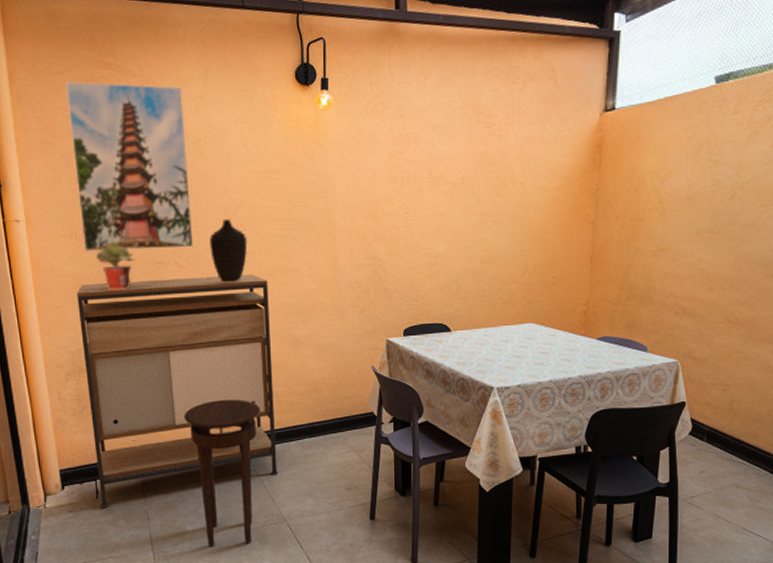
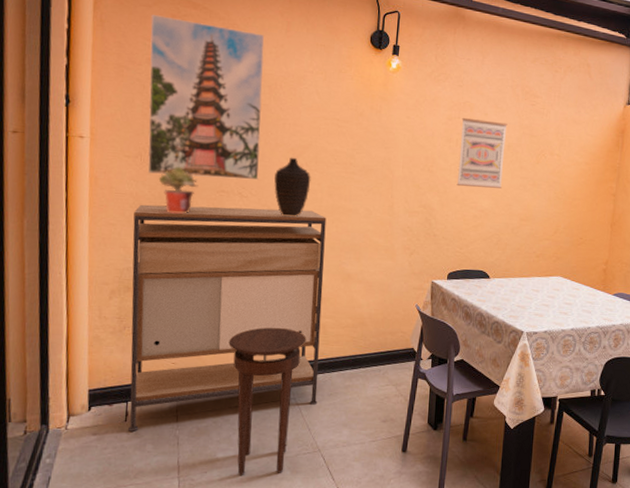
wall art: none [405,151,459,232] -> present [456,117,508,188]

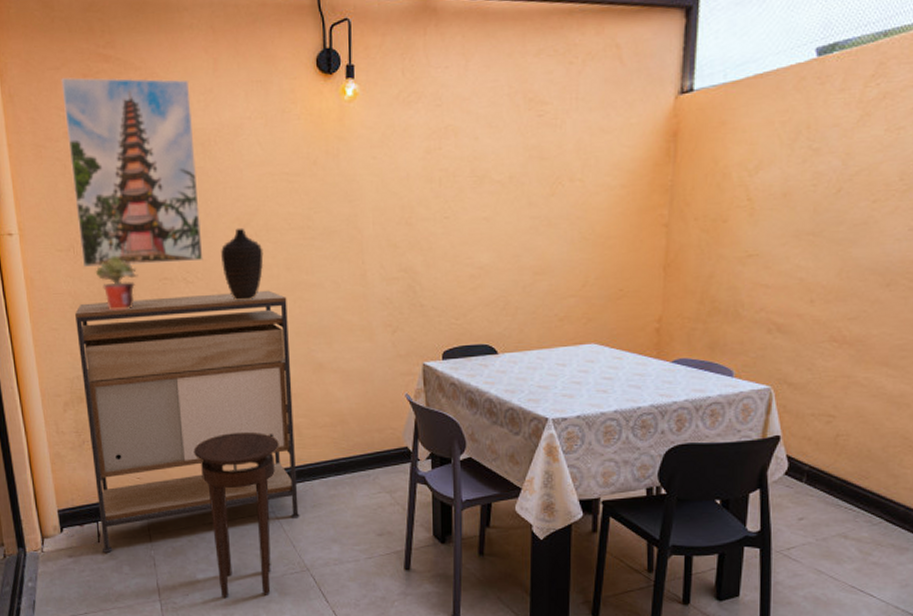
wall art: present [456,117,508,188] -> none [444,146,507,240]

